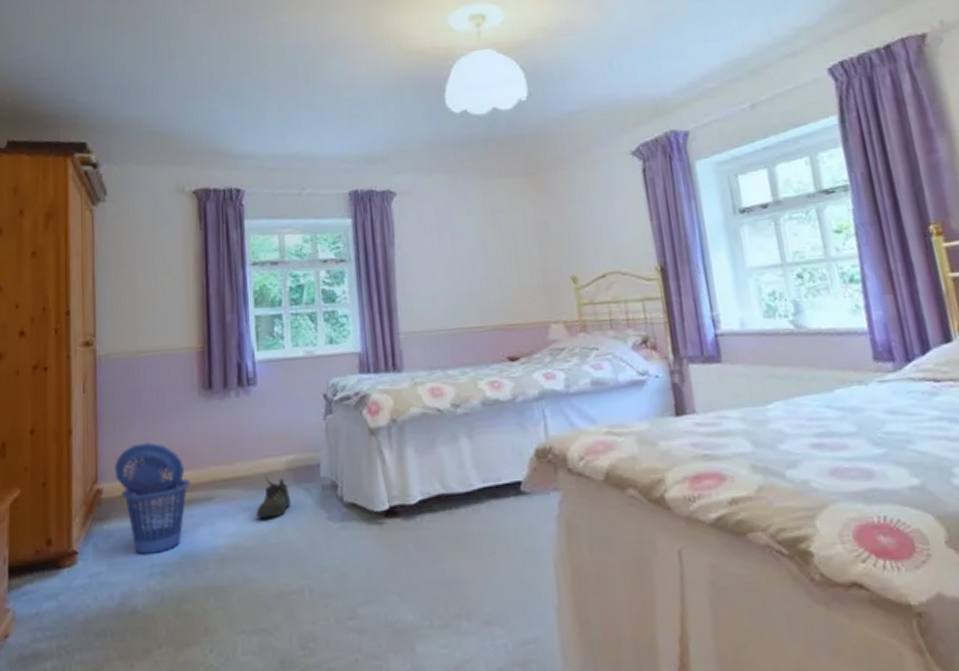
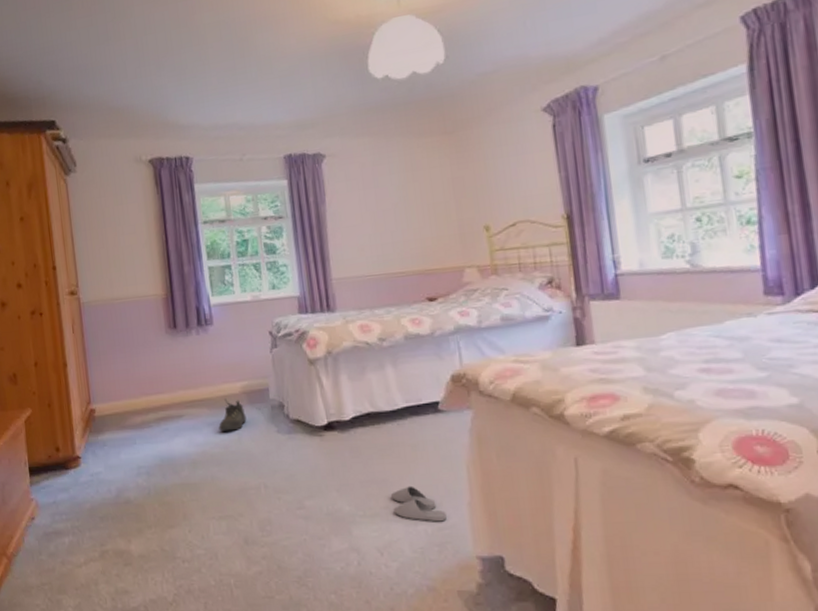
laundry basket: present [114,442,190,554] -> none [103,372,164,459]
slippers: none [463,587,531,635] -> present [390,485,447,522]

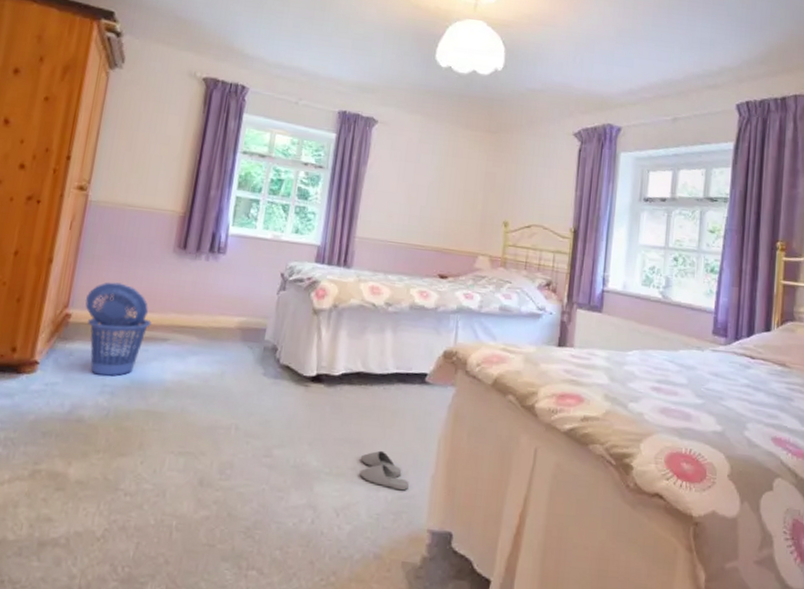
laundry basket: none [103,372,164,459] -> present [85,282,151,376]
shoe: present [219,398,247,432] -> none [203,330,236,365]

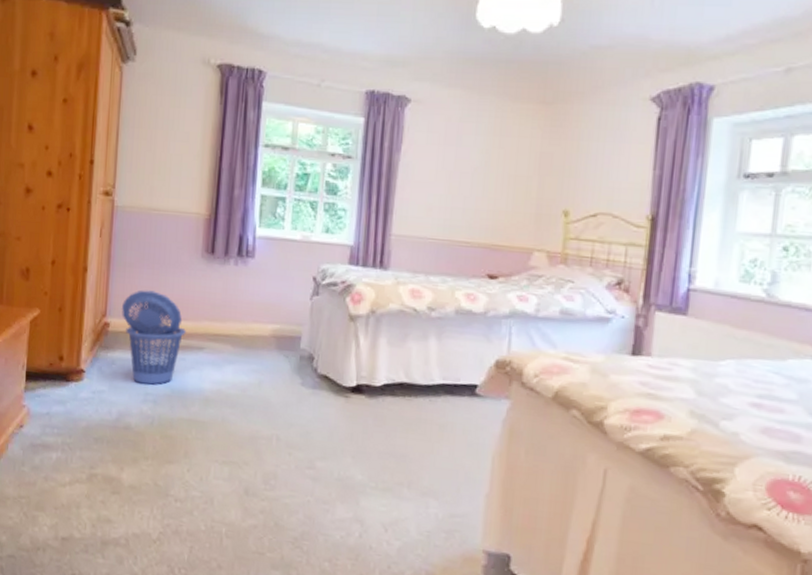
slippers: present [359,450,409,491] -> none [407,465,461,509]

